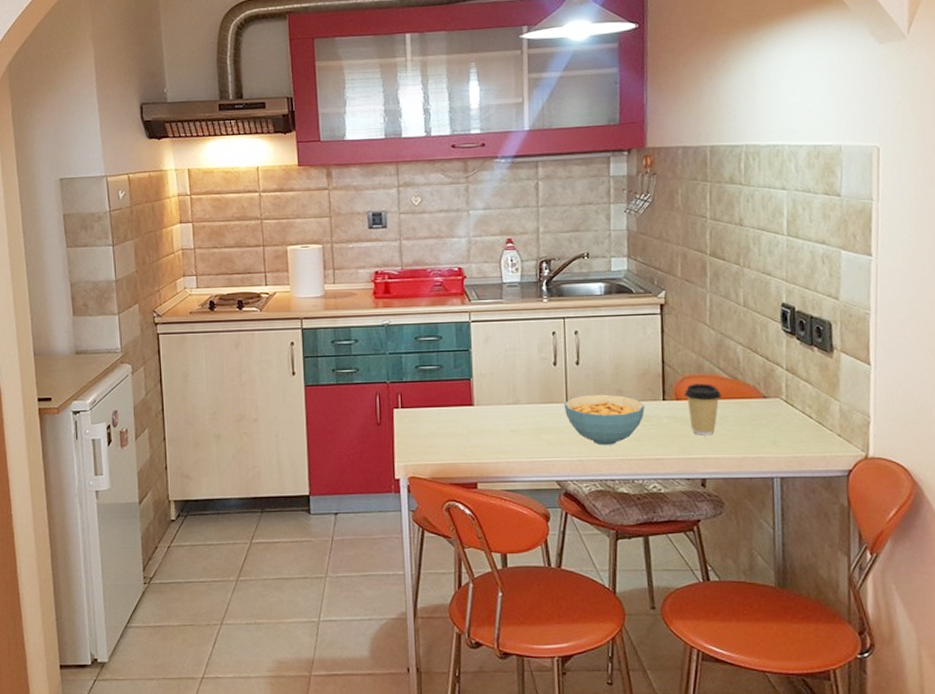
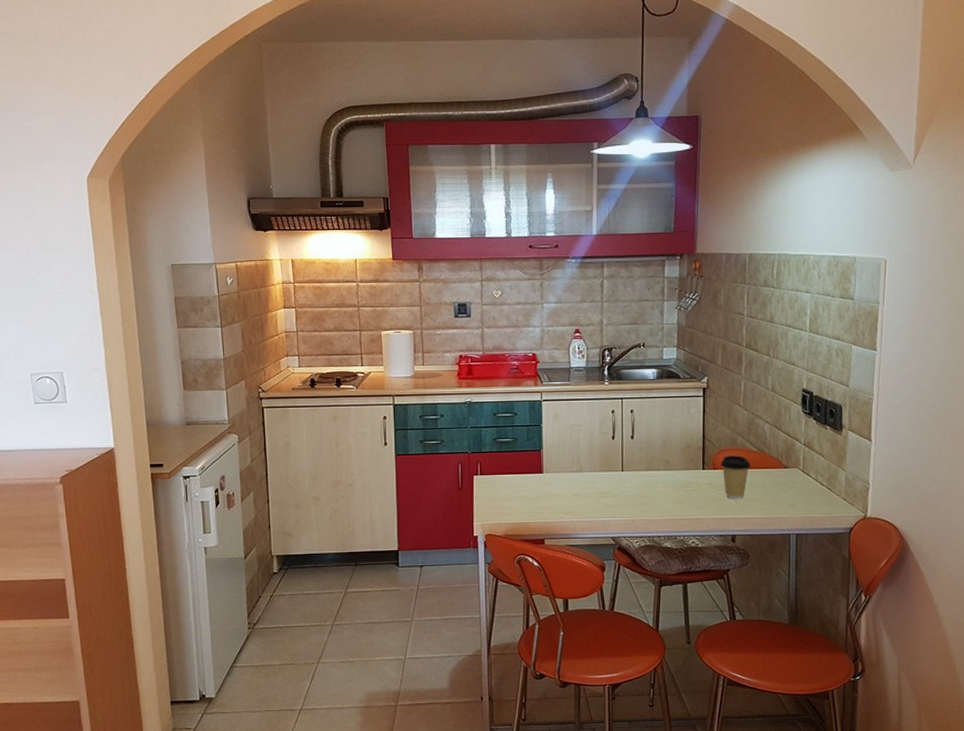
cereal bowl: present [564,394,646,446] -> none [620,464,688,507]

